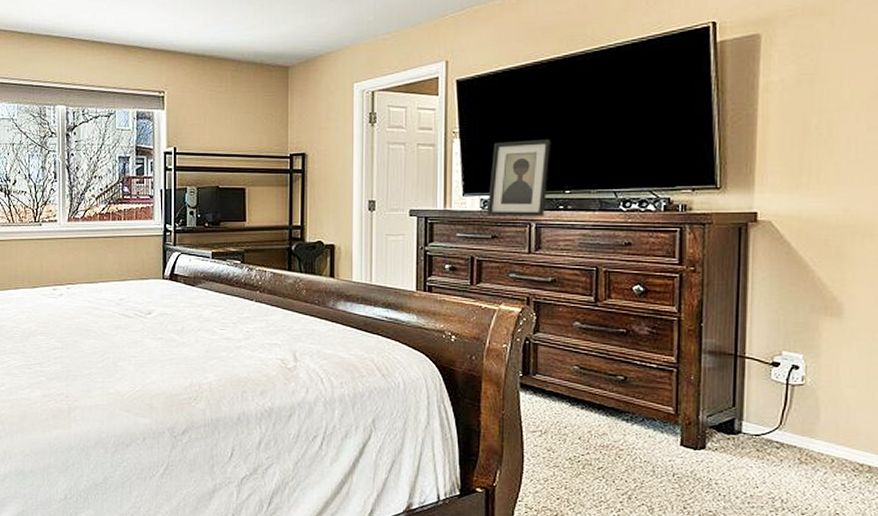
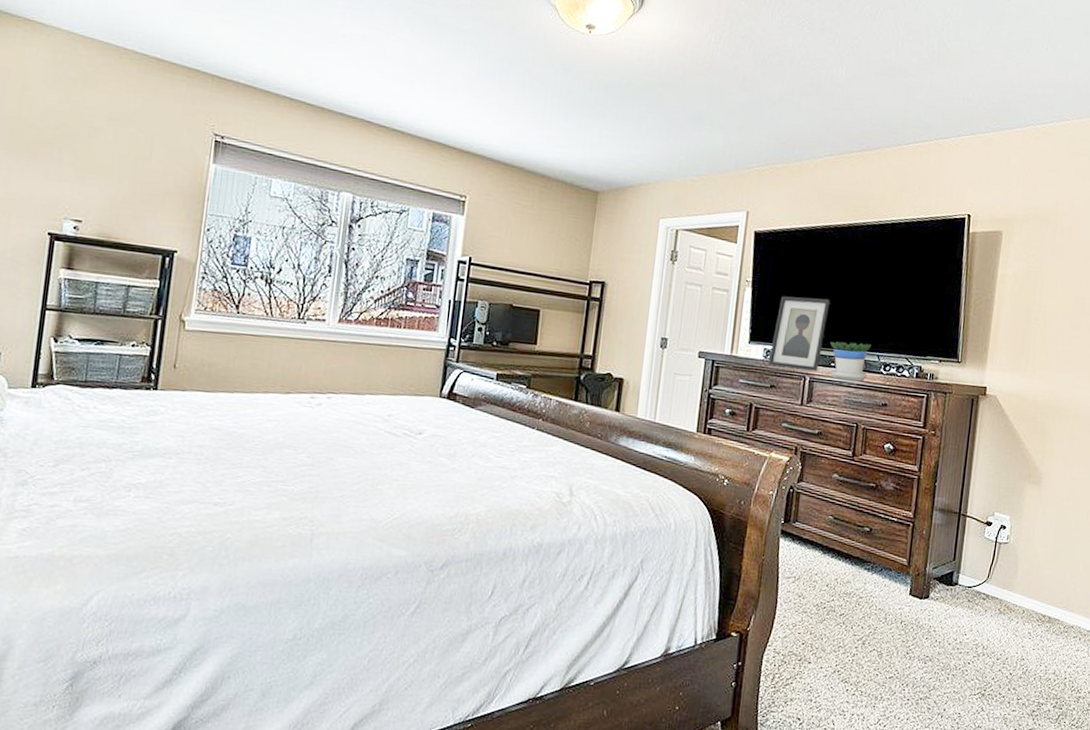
flowerpot: none [556,181,605,224] -> present [830,341,872,383]

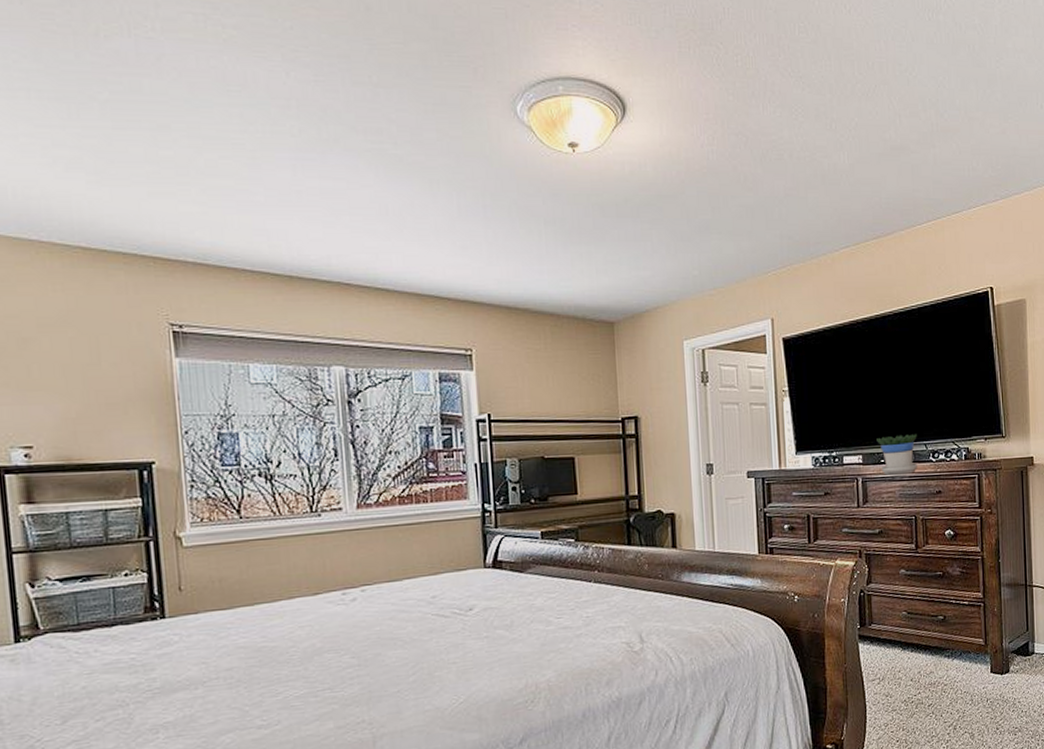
picture frame: present [769,296,831,372] -> none [818,395,871,473]

